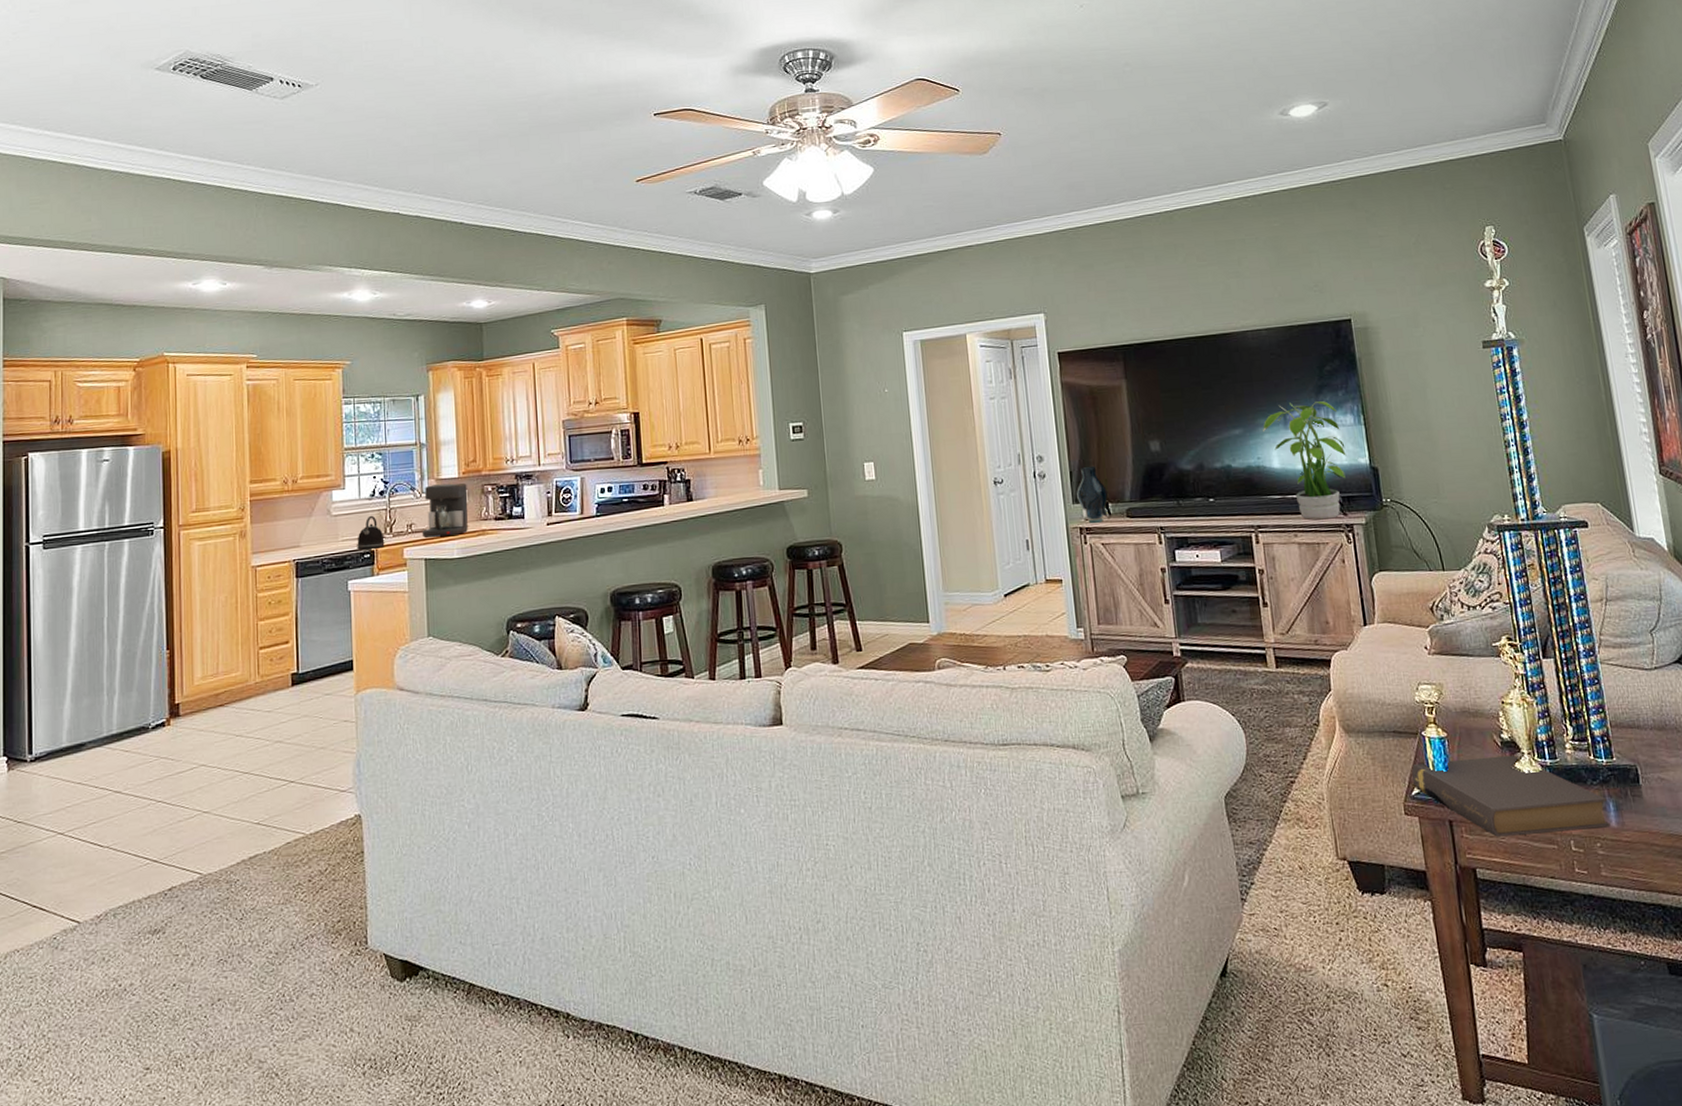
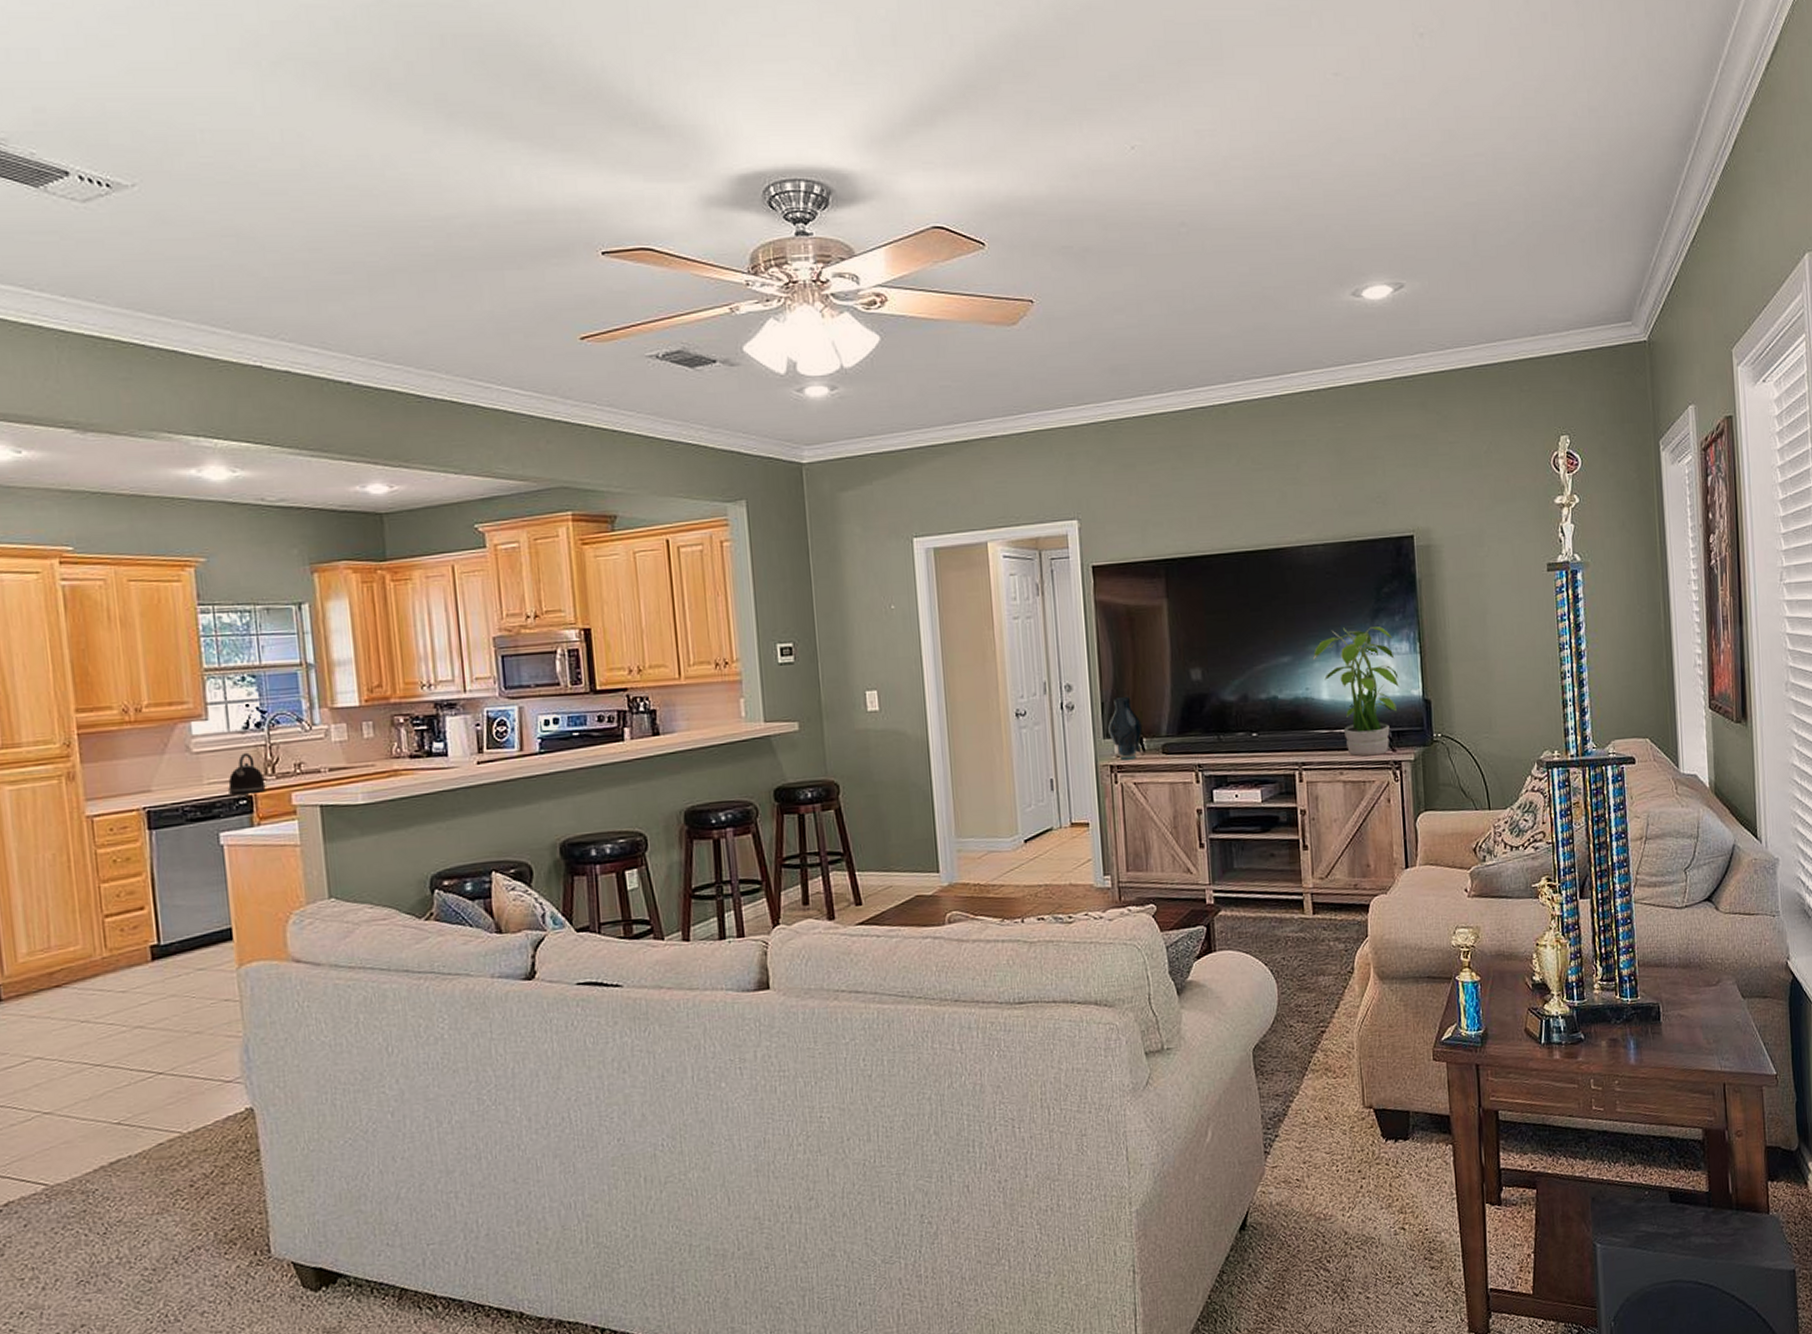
coffee maker: present [422,482,468,538] -> none [314,712,375,779]
book: present [1411,754,1611,837] -> none [1442,996,1629,1079]

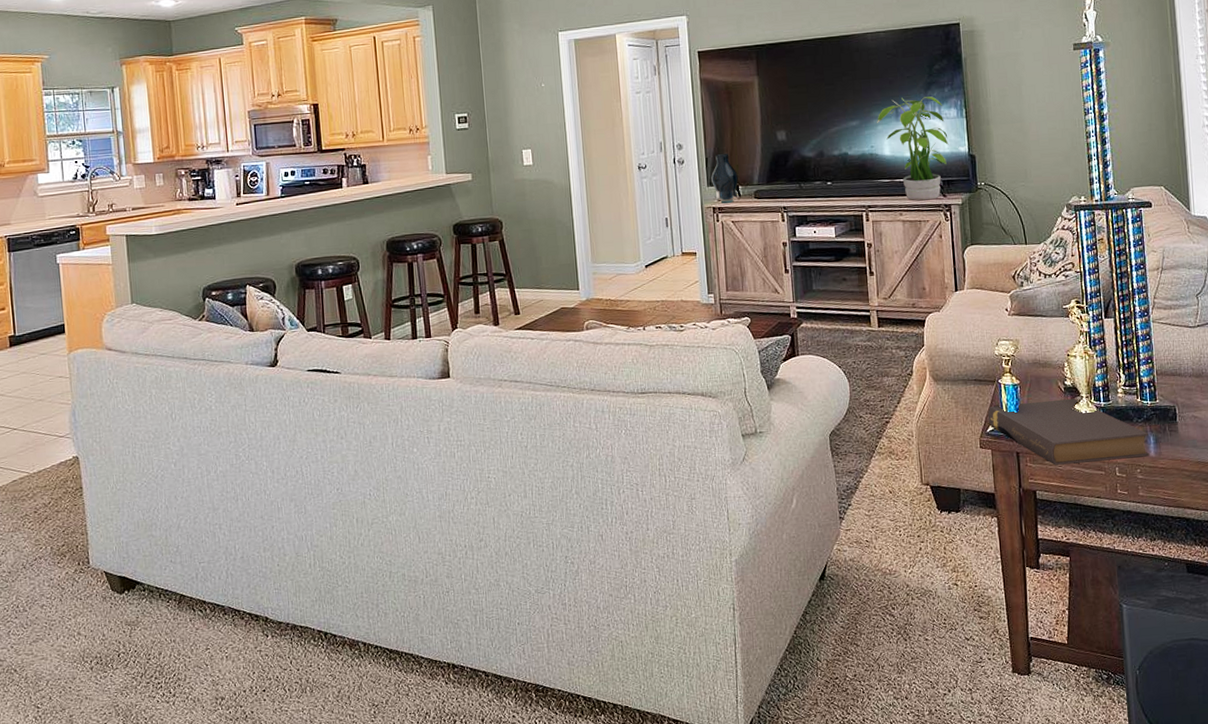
kettle: present [228,752,266,795] -> none [62,196,89,227]
book: none [1442,996,1629,1079] -> present [987,398,1150,465]

